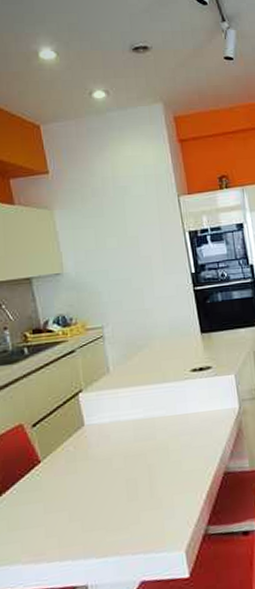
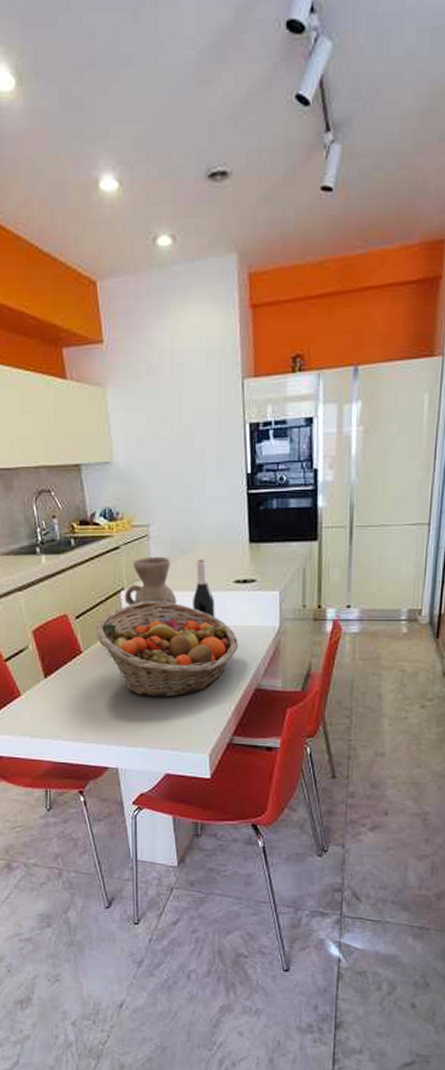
fruit basket: none [54,398,203,499] -> present [95,602,239,698]
vase: none [82,354,138,407] -> present [124,556,177,609]
wine bottle: none [152,353,176,408] -> present [193,559,215,618]

